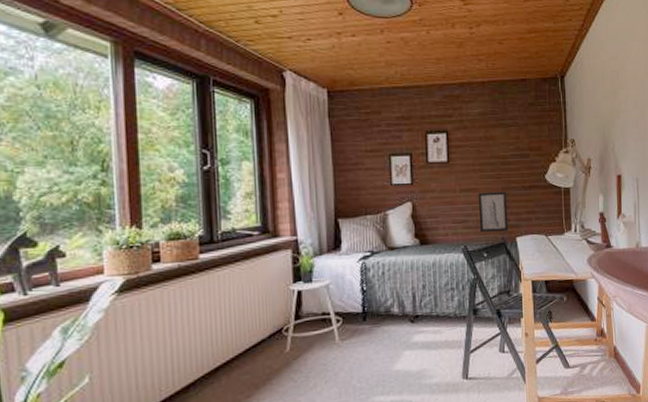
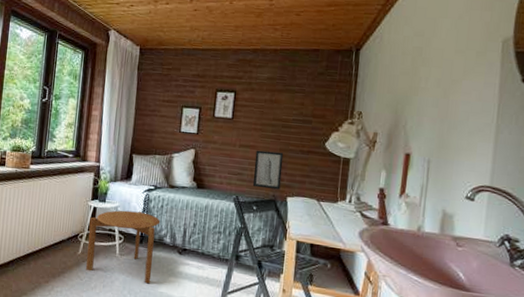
side table: none [295,284,384,370] -> present [86,210,161,284]

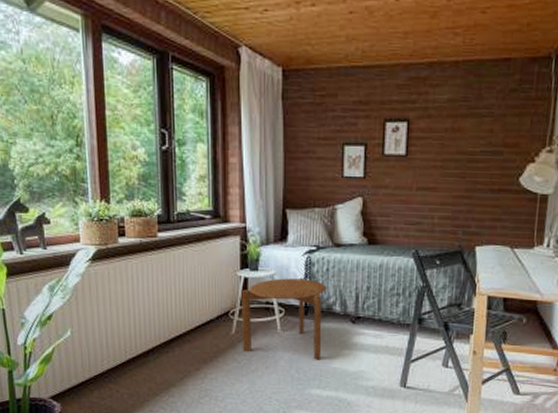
wall art: present [252,150,284,190] -> none [434,192,470,239]

